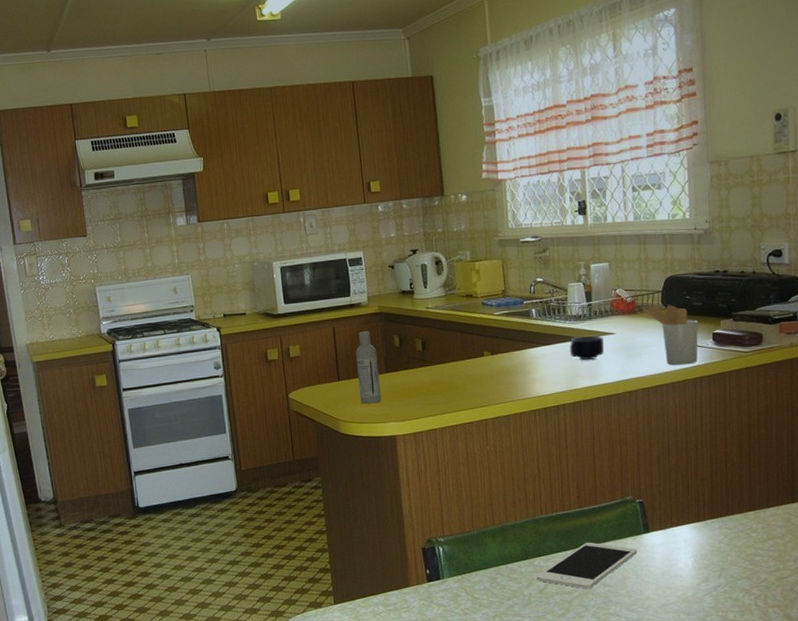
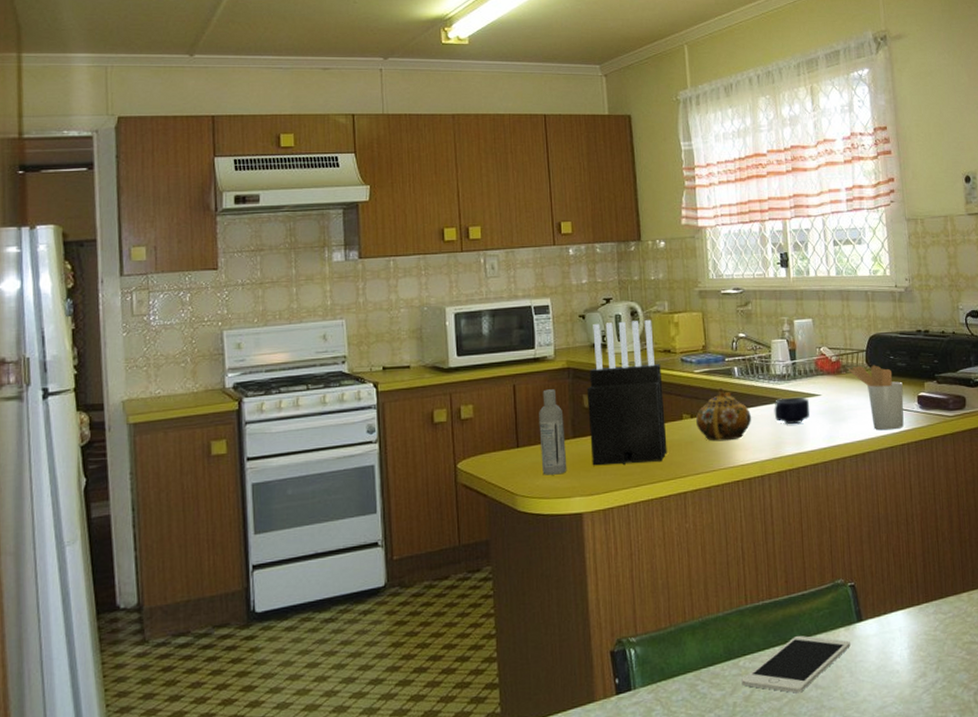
knife block: none [397,267,470,397] -> present [586,319,667,466]
teapot: none [495,329,549,376] -> present [695,388,752,442]

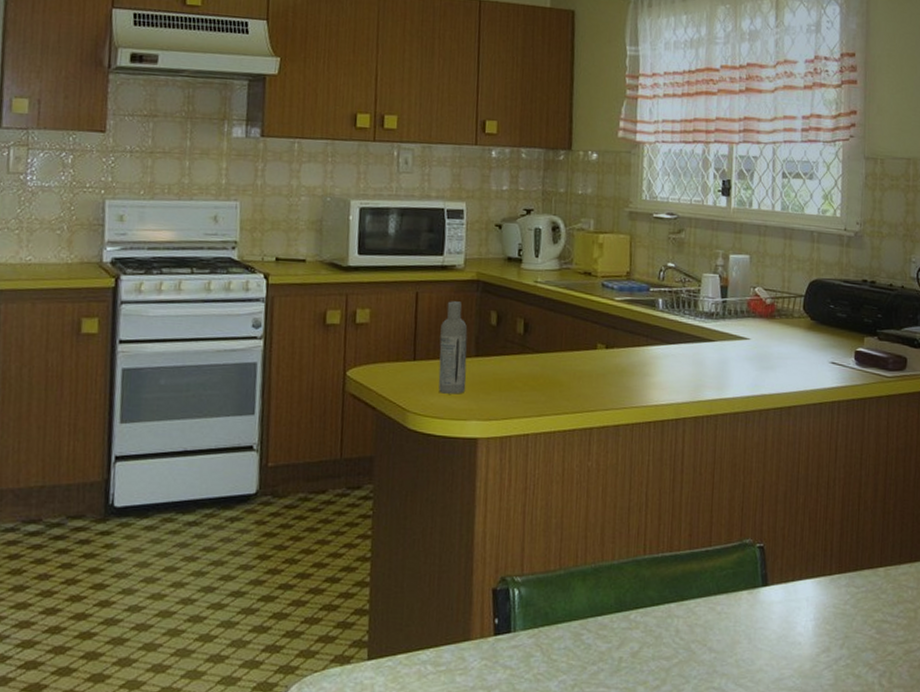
knife block: present [586,319,667,466] -> none [493,235,579,392]
teapot: present [695,388,752,442] -> none [610,320,673,378]
cell phone: present [742,635,850,693] -> none [630,593,752,655]
mug: present [774,396,810,425] -> none [697,338,737,368]
utensil holder: present [848,365,904,431] -> none [782,311,840,385]

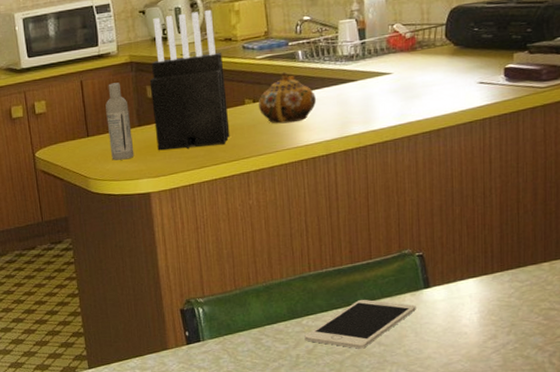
knife block: none [493,235,579,392] -> present [149,9,230,151]
teapot: none [610,320,673,378] -> present [258,73,317,124]
cell phone: none [630,593,752,655] -> present [304,299,416,349]

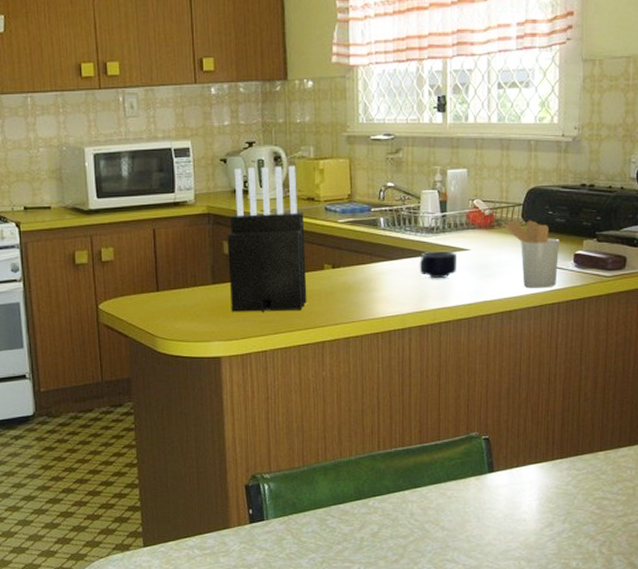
bottle: present [105,82,135,160] -> none [179,234,206,319]
teapot: present [258,73,317,124] -> none [337,240,396,293]
cell phone: present [304,299,416,349] -> none [370,481,480,533]
mug: none [340,76,380,105] -> present [419,251,458,279]
utensil holder: none [424,38,488,106] -> present [501,220,559,289]

